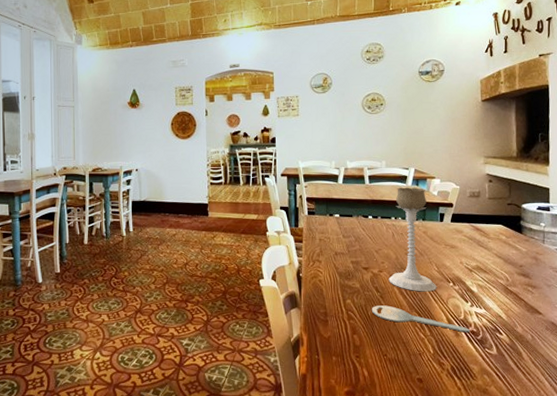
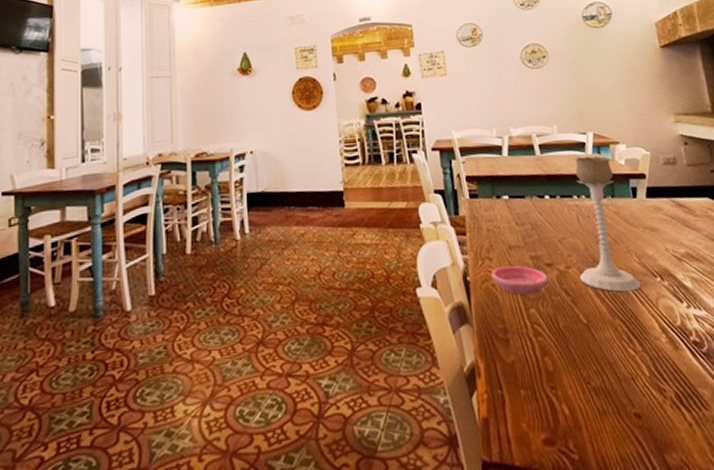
saucer: none [319,267,363,290] -> present [491,265,548,296]
key: present [371,305,471,333] -> none [562,313,692,345]

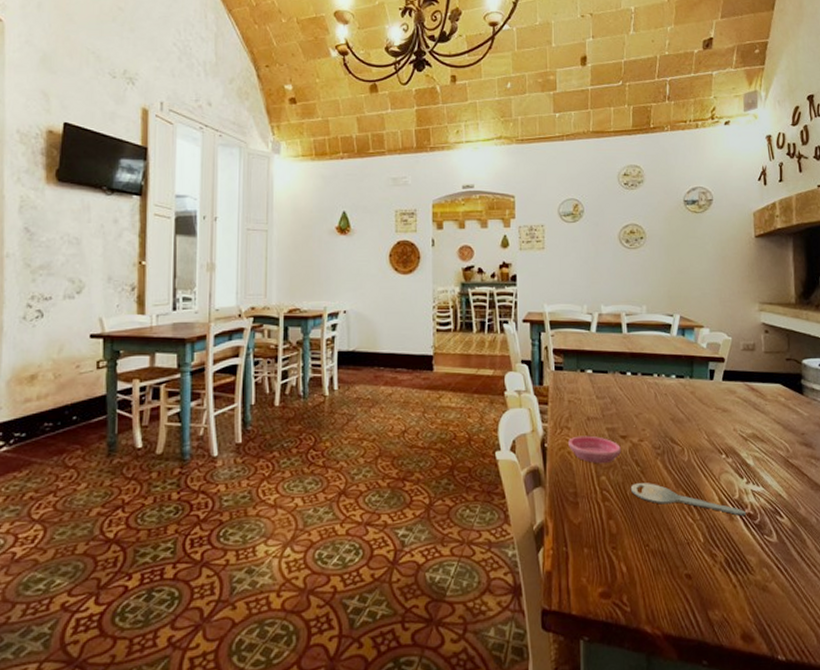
key: none [562,313,692,345] -> present [630,483,747,516]
candle holder: present [575,156,641,292] -> none [650,337,707,466]

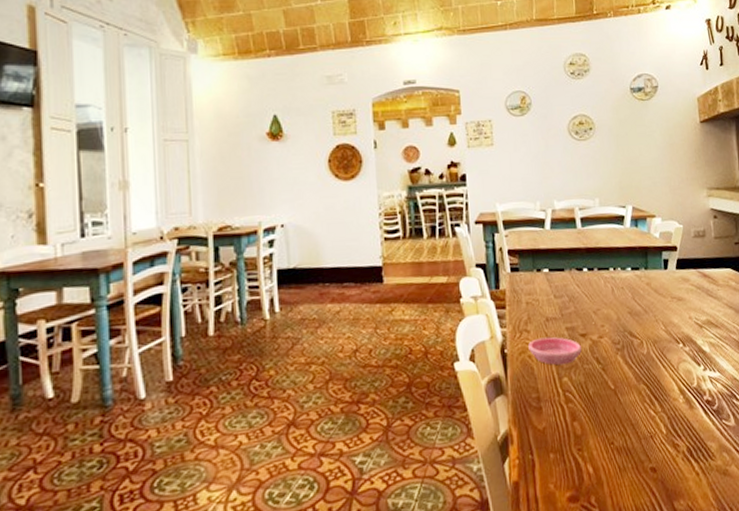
key: present [630,483,747,516] -> none [592,379,705,404]

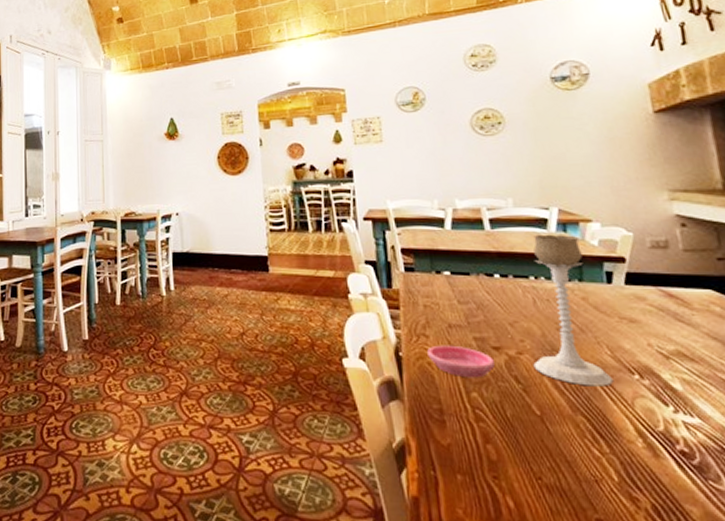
candle holder: none [610,229,665,359] -> present [533,234,613,387]

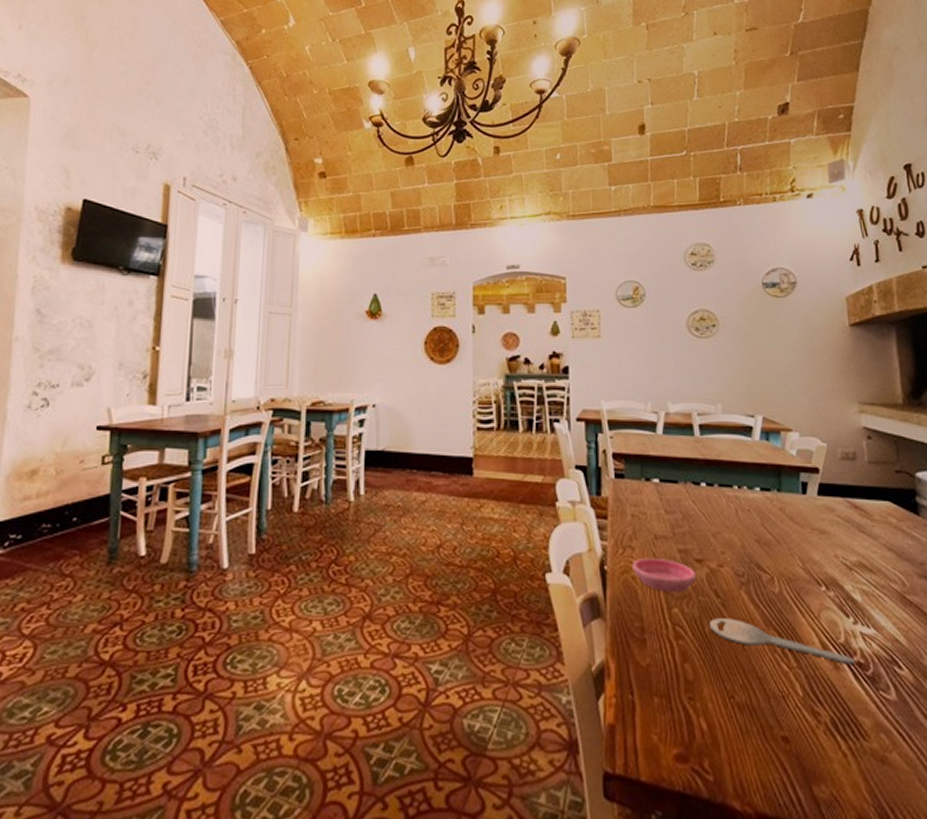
key: none [510,403,679,453] -> present [709,618,856,664]
candle holder: present [533,234,613,387] -> none [732,442,802,599]

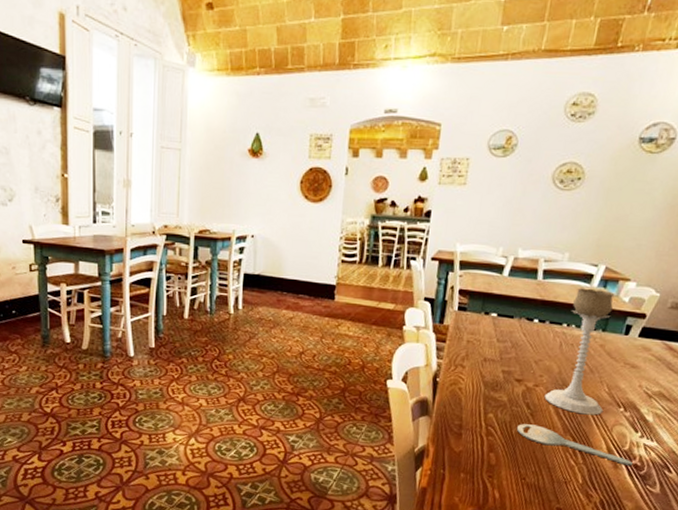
saucer: present [632,557,696,593] -> none [460,374,514,403]
candle holder: none [732,442,802,599] -> present [544,288,614,415]

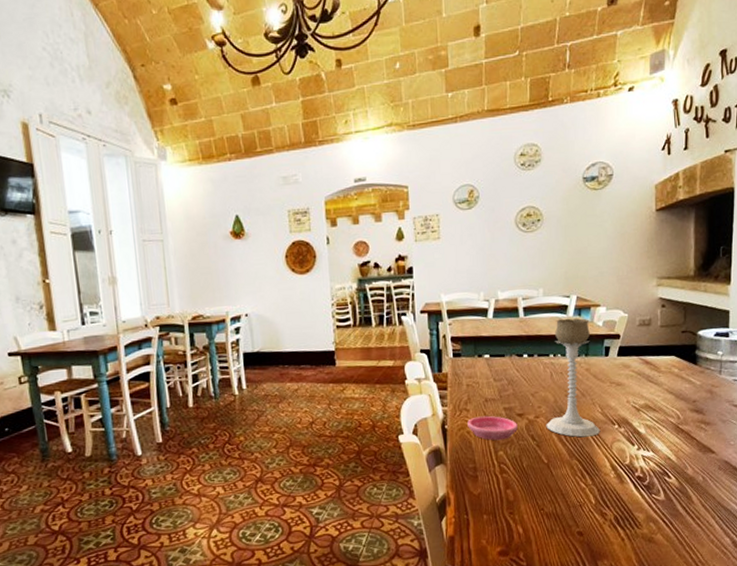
saucer: none [460,374,514,403] -> present [467,415,518,441]
key: present [516,424,634,466] -> none [526,455,637,479]

